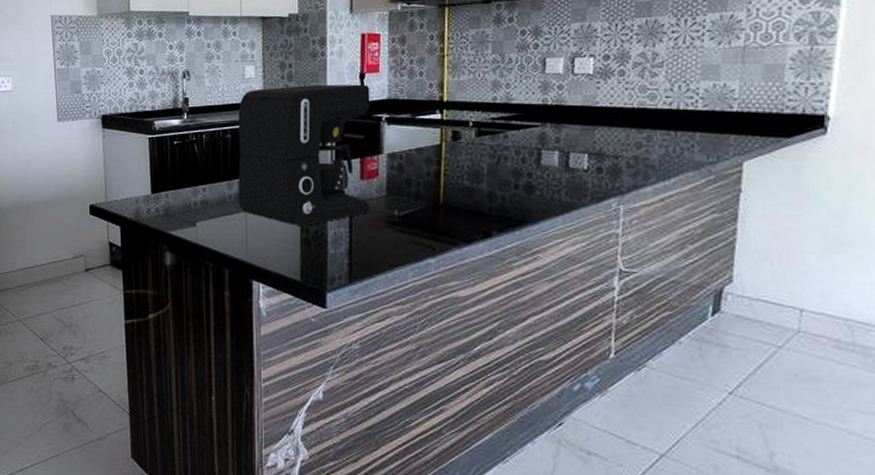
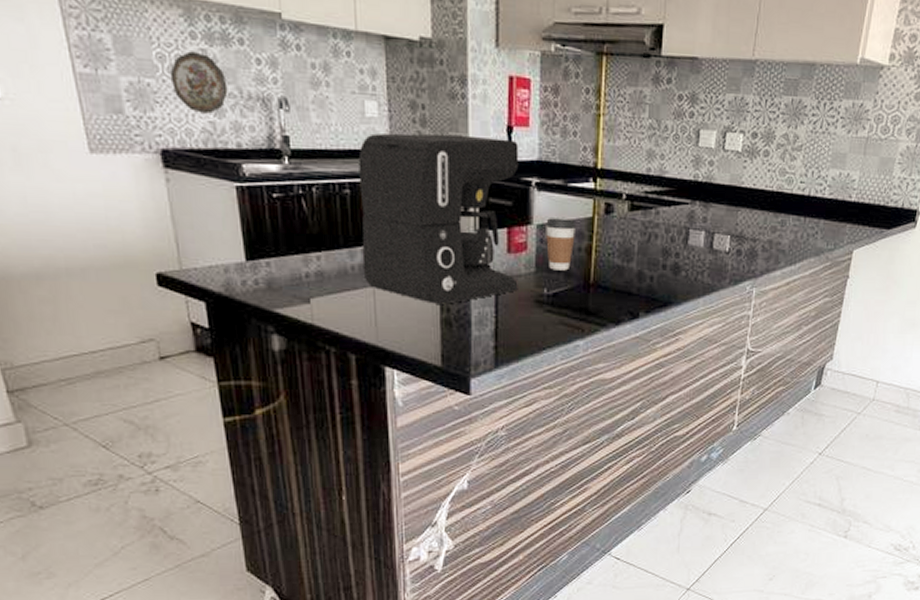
decorative plate: none [112,46,149,88] -> present [170,51,228,114]
coffee cup: none [396,147,424,194] -> present [546,218,575,271]

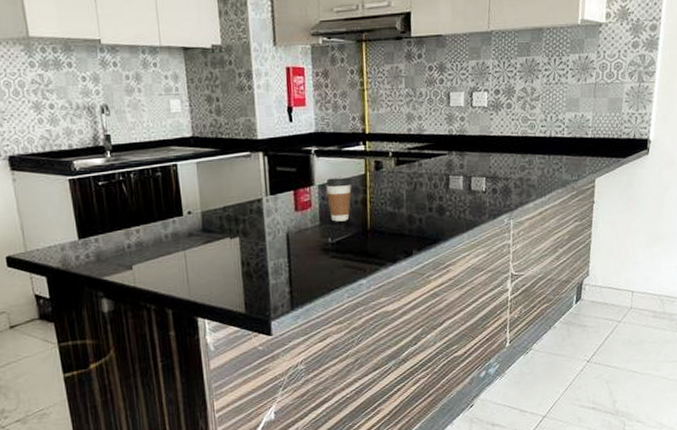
decorative plate: present [170,51,228,114] -> none [14,77,61,124]
coffee maker: present [358,133,519,304] -> none [167,118,306,260]

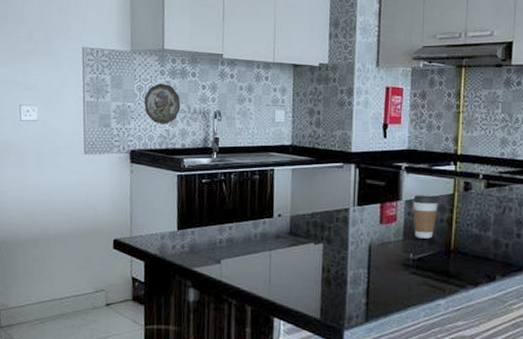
decorative plate: none [14,77,61,124] -> present [144,83,181,124]

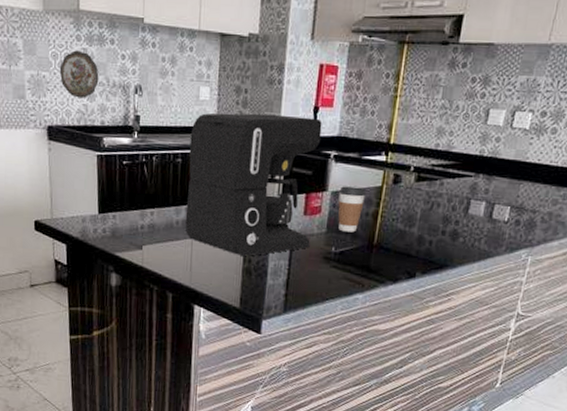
coffee maker: none [263,132,392,266] -> present [185,113,322,256]

